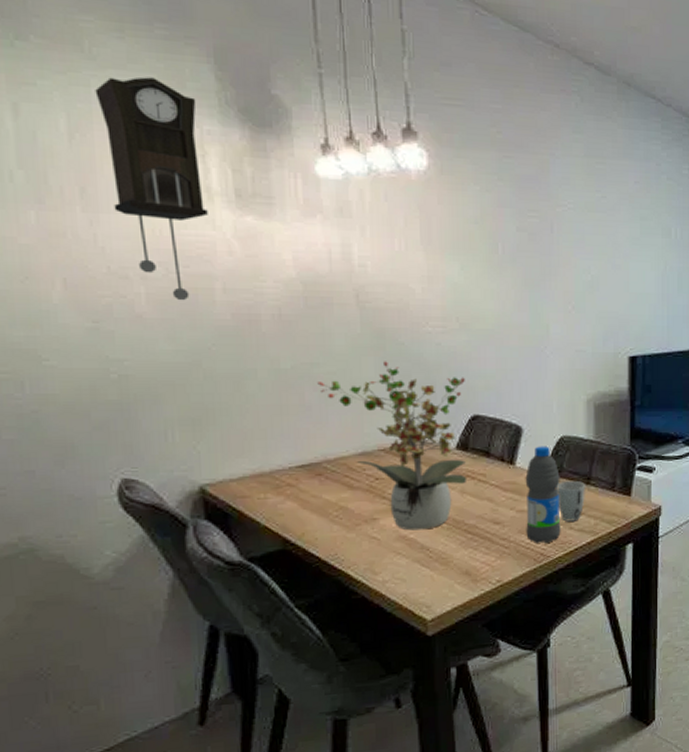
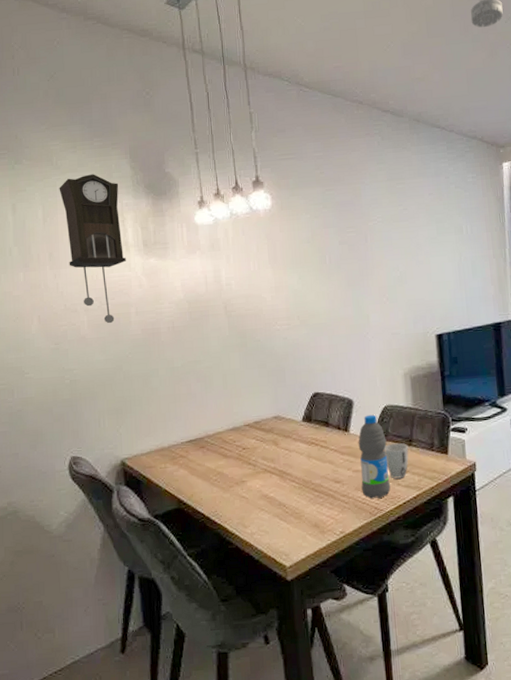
potted plant: present [317,361,467,531] -> none [200,355,312,490]

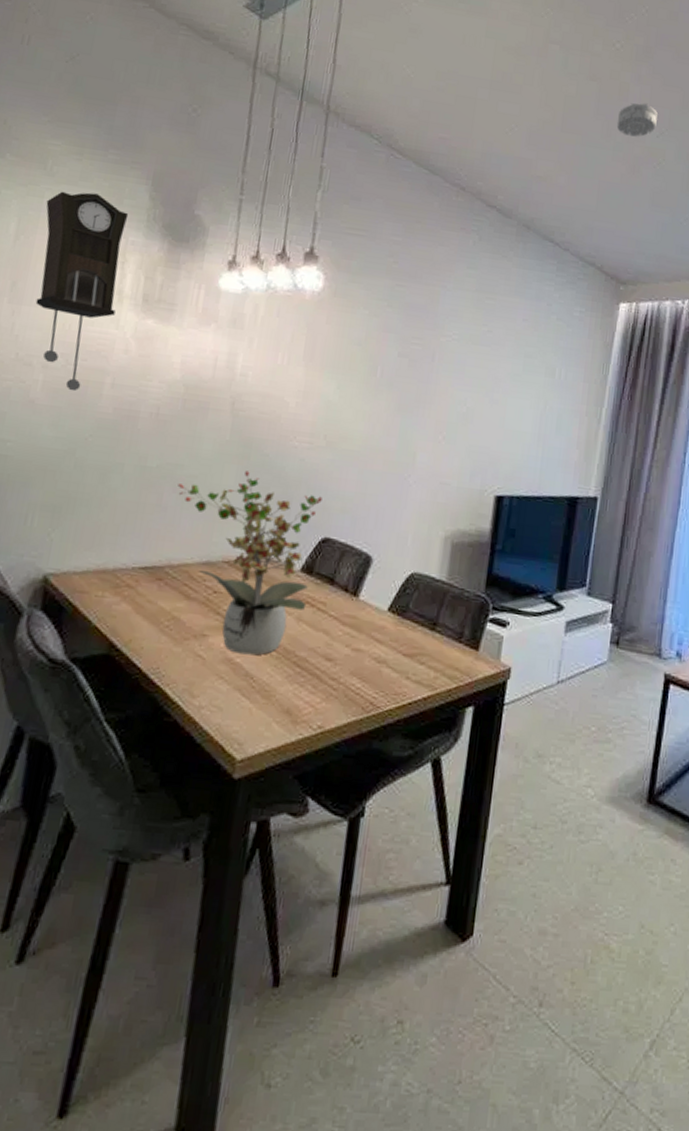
potted plant: none [200,355,312,490] -> present [178,470,322,656]
water bottle: present [358,414,391,499] -> none [358,580,404,691]
cup: present [384,442,409,479] -> none [397,622,430,671]

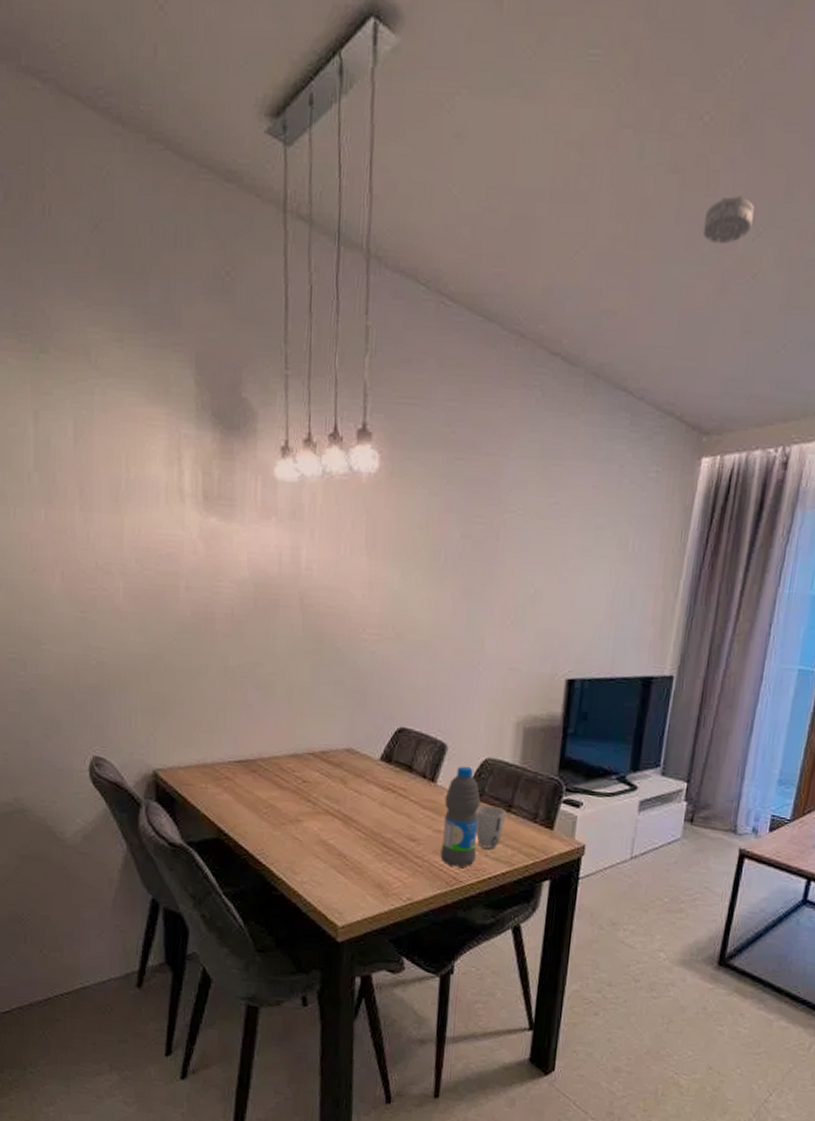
pendulum clock: present [35,191,129,392] -> none [97,383,179,597]
potted plant: present [178,470,322,656] -> none [259,666,395,838]
water bottle: none [358,580,404,691] -> present [440,766,481,867]
cup: none [397,622,430,671] -> present [475,805,506,849]

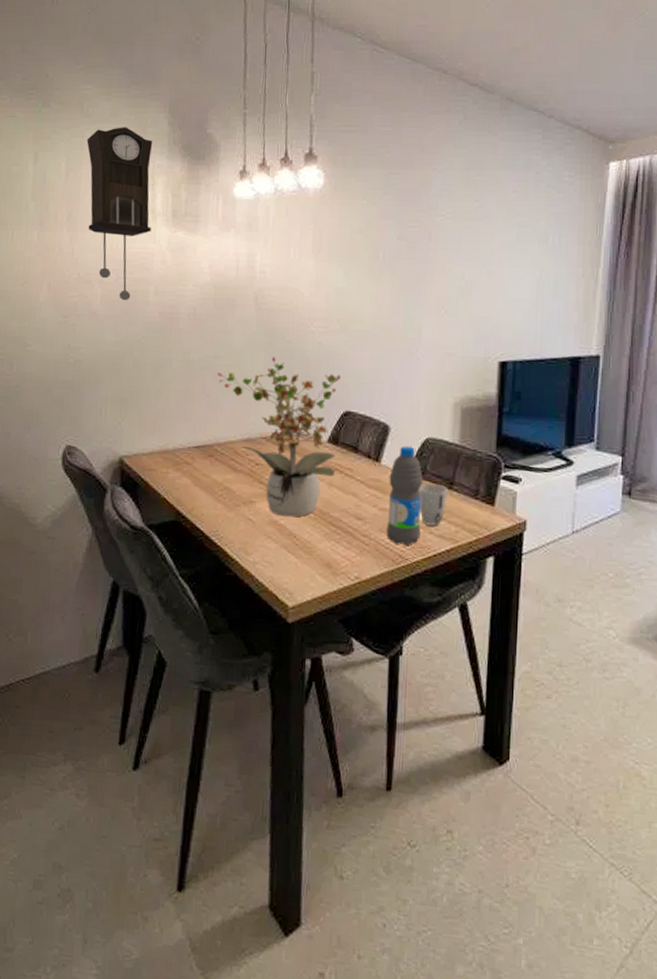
pendulum clock: none [97,383,179,597] -> present [87,127,153,301]
potted plant: none [259,666,395,838] -> present [217,357,341,518]

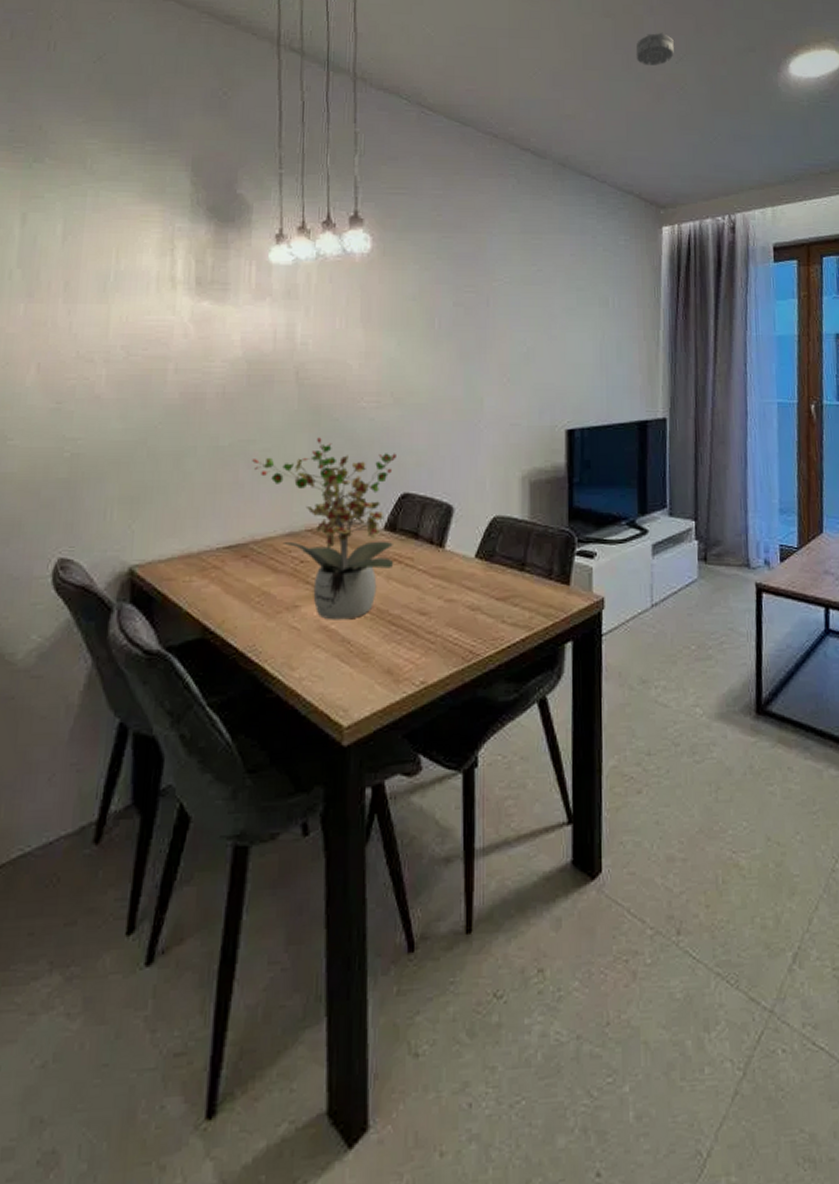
pendulum clock: present [87,127,153,301] -> none [90,185,172,382]
water bottle: present [386,445,423,545] -> none [454,527,492,639]
cup: present [418,483,447,526] -> none [488,566,519,614]

